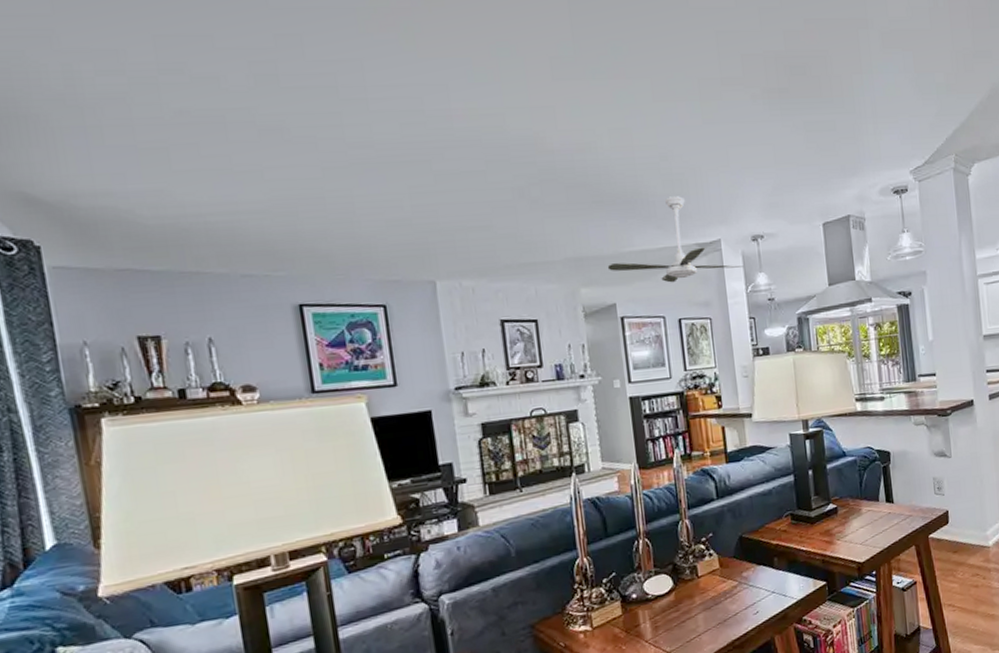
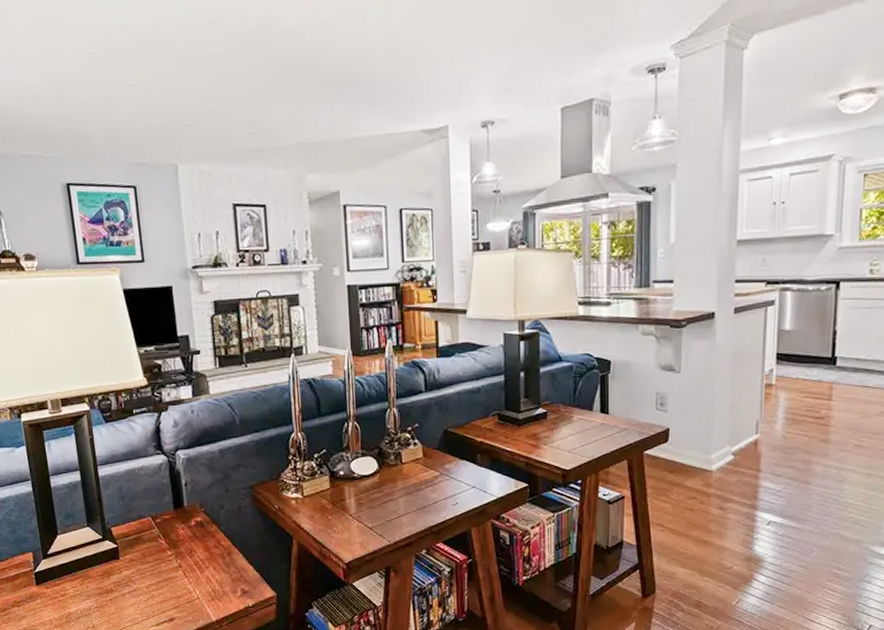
ceiling fan: present [607,196,744,283] -> none [333,78,470,171]

